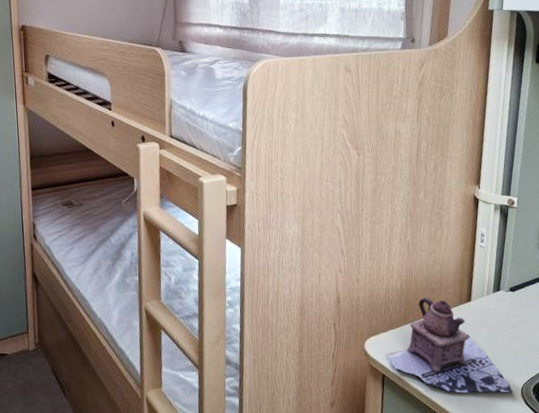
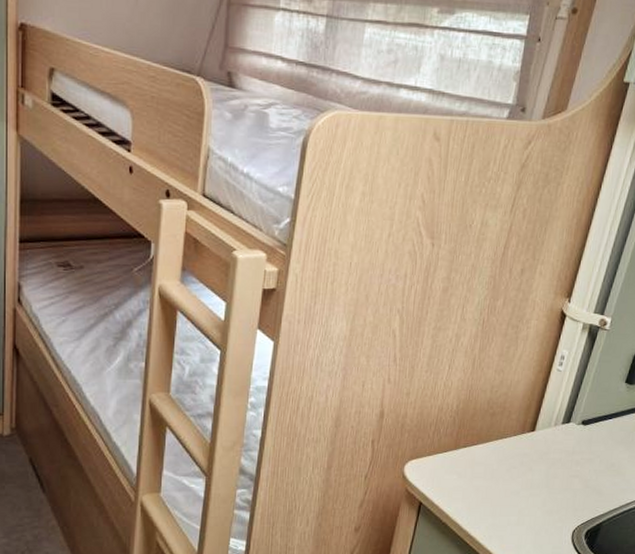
teapot: present [388,297,513,394] -> none [429,421,563,535]

